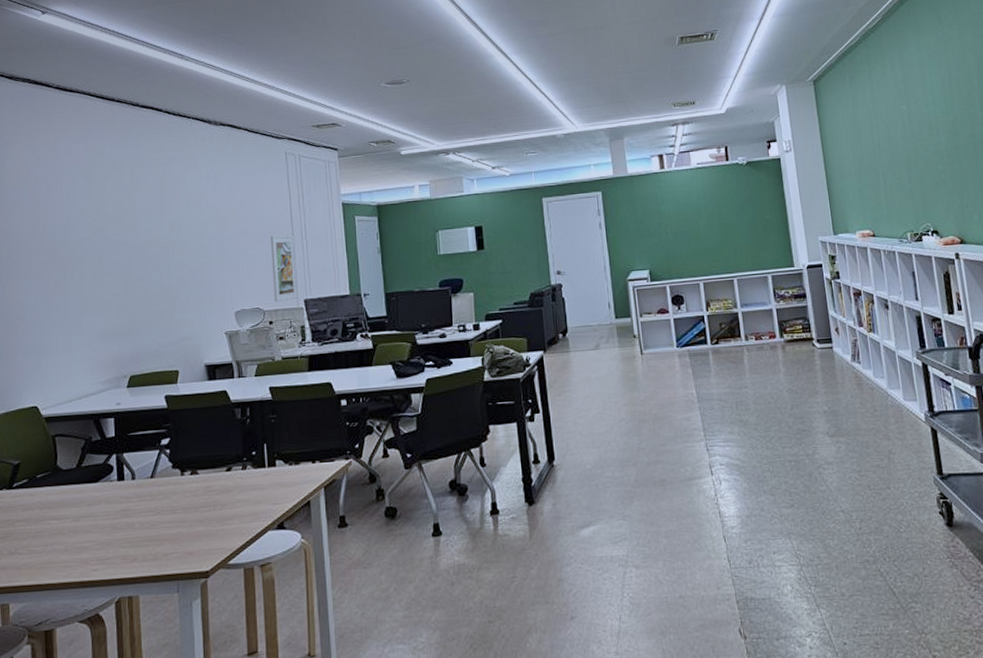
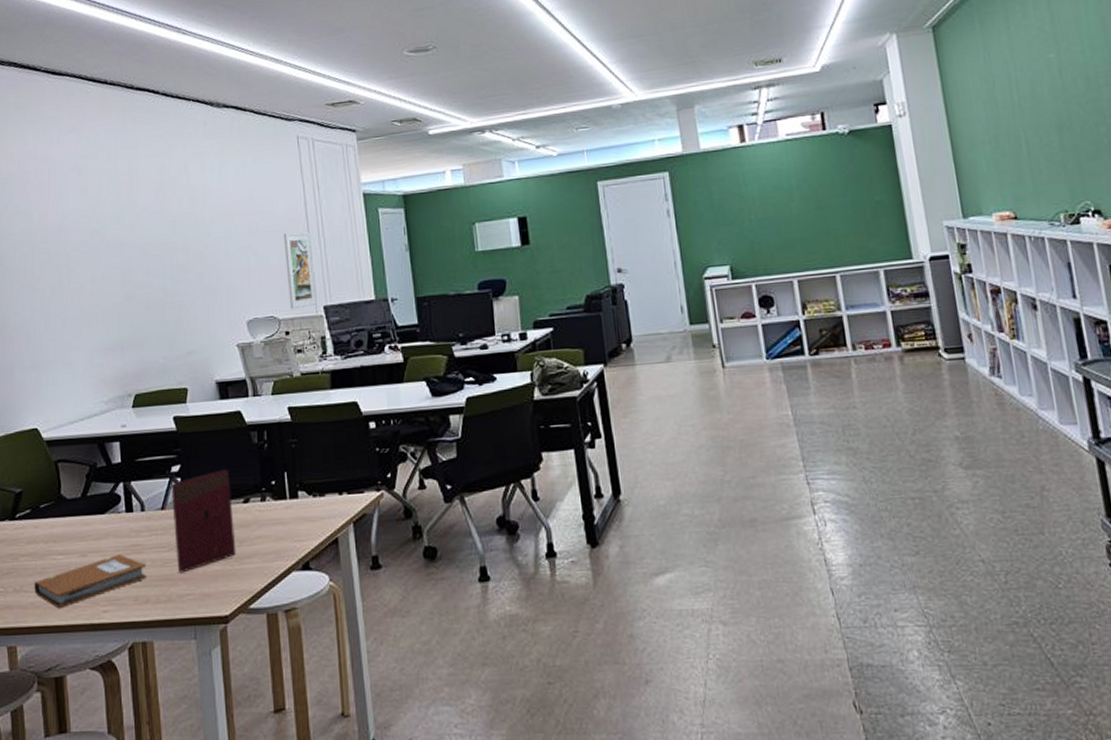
notebook: none [28,518,135,569] -> present [34,554,147,609]
book: none [160,441,218,534] -> present [171,469,237,573]

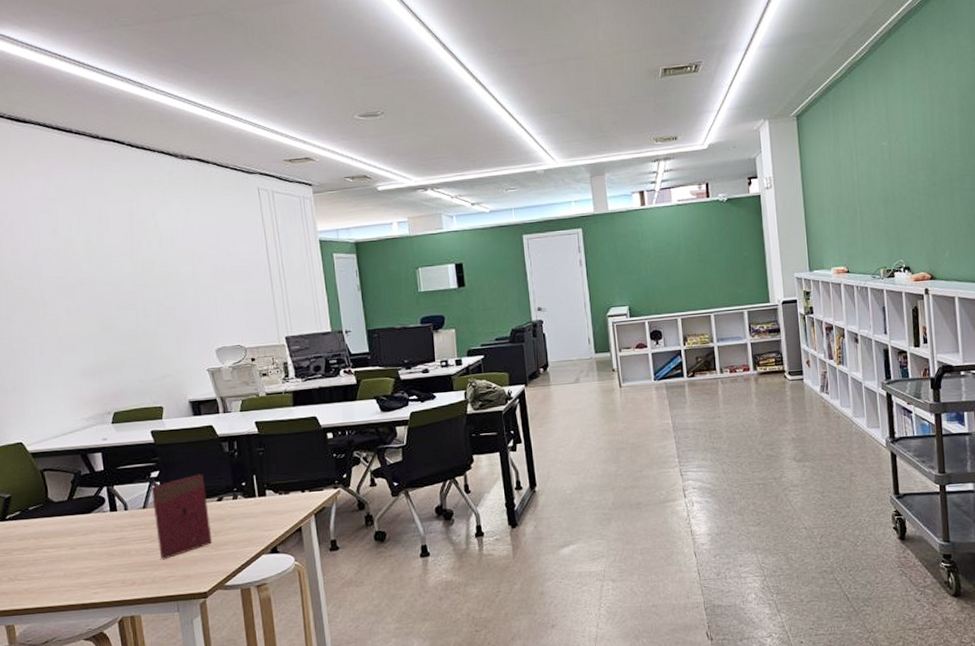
notebook: present [34,554,147,609] -> none [27,546,133,593]
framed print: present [283,232,317,310] -> none [247,272,279,340]

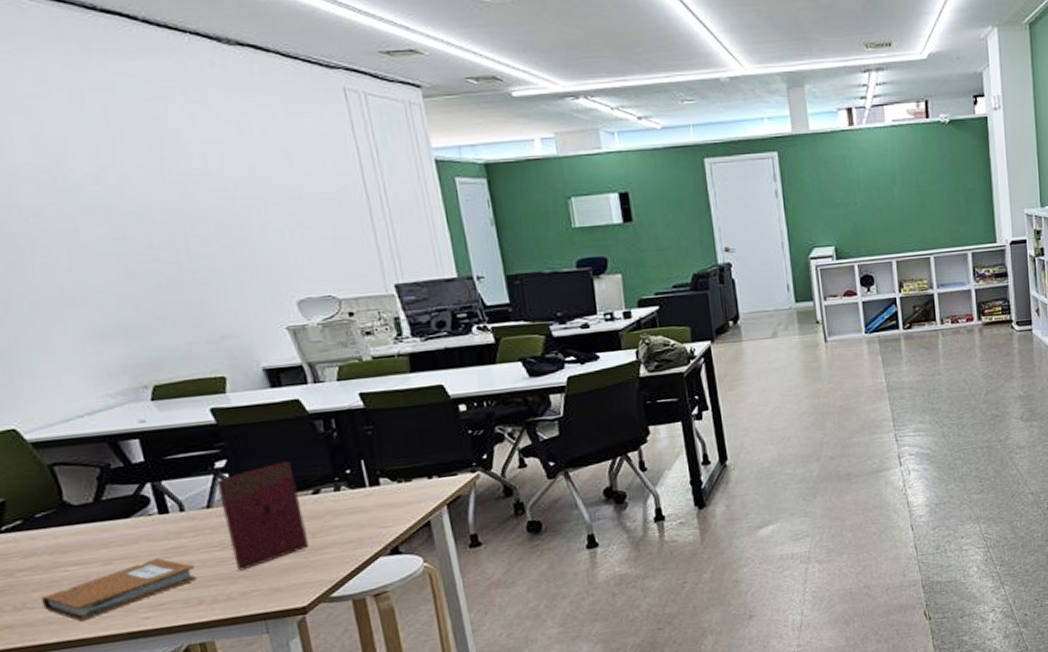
notebook: none [27,546,133,593] -> present [41,558,198,622]

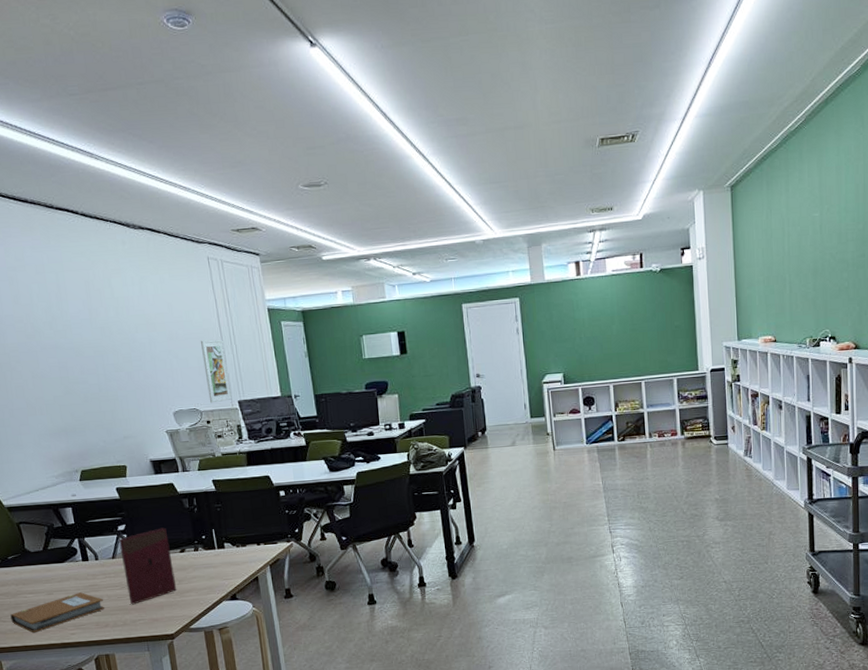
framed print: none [335,201,386,289] -> present [200,339,232,404]

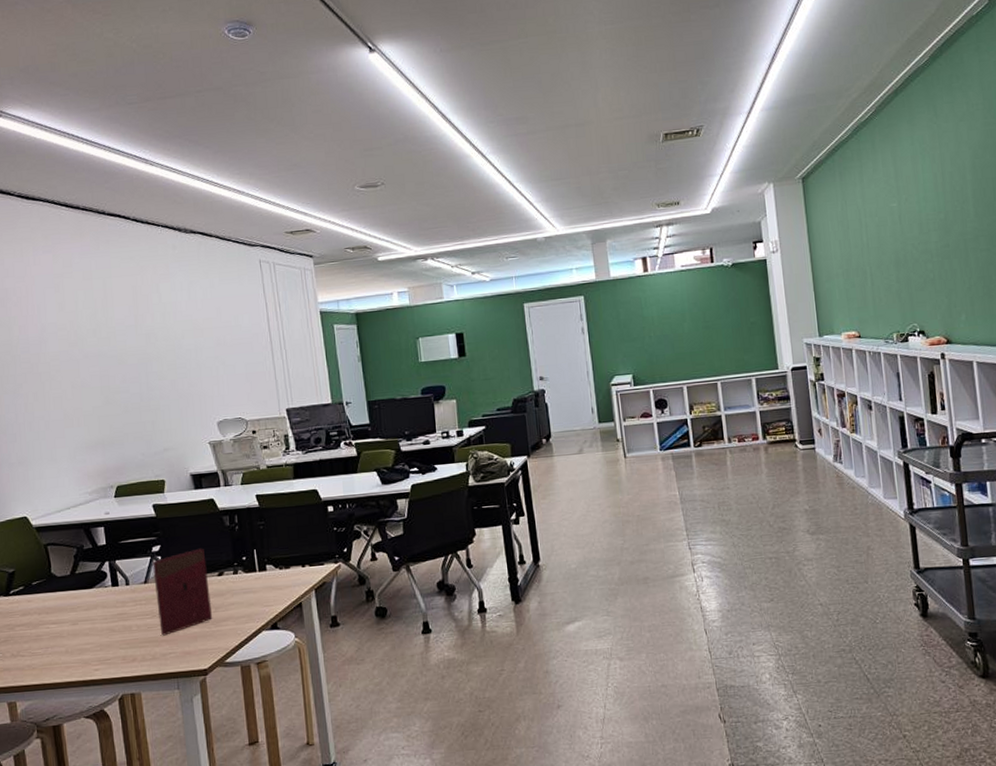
notebook: present [10,592,105,633] -> none [30,622,134,669]
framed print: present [200,339,232,404] -> none [248,344,280,412]

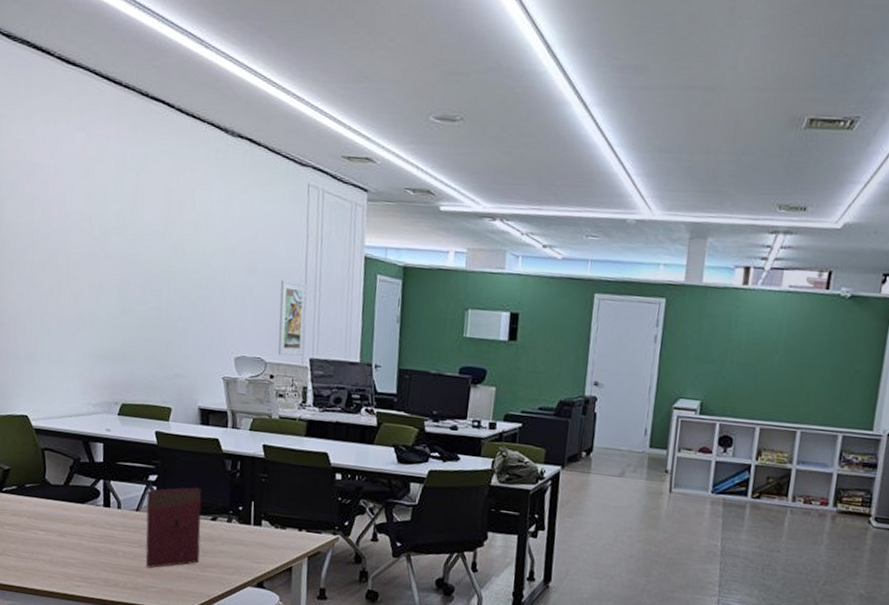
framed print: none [248,344,280,412] -> present [277,280,307,356]

